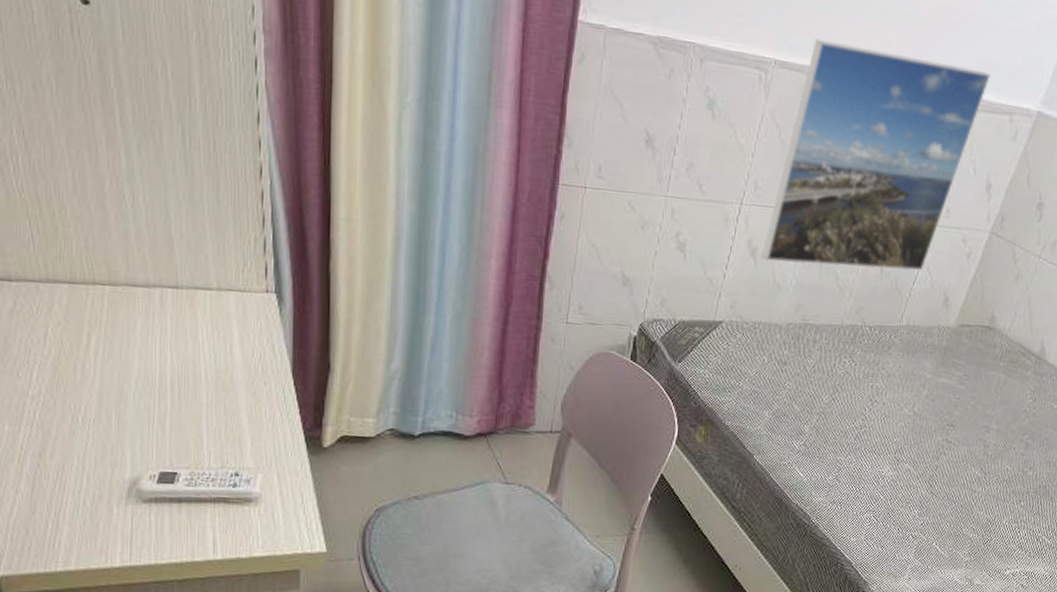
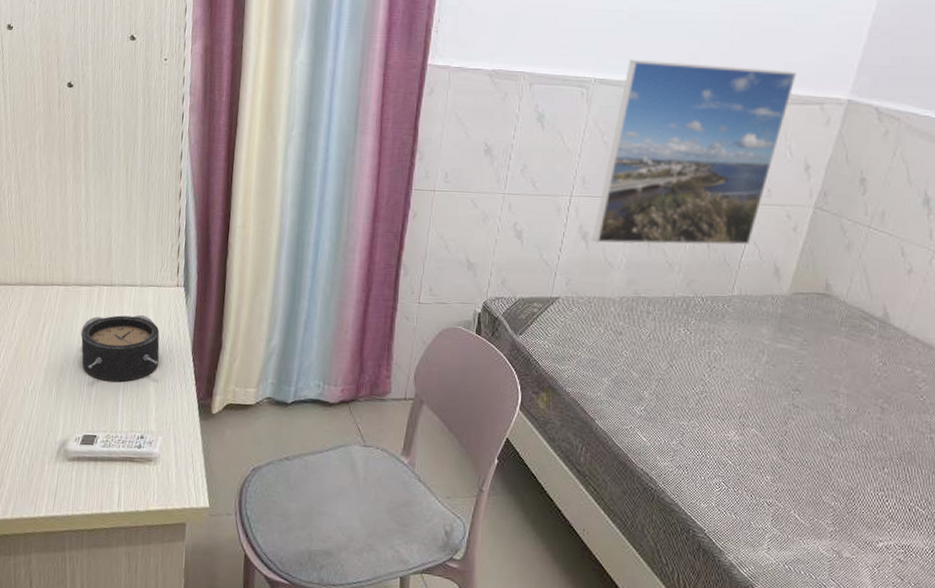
alarm clock: none [142,326,251,408] -> present [80,314,160,381]

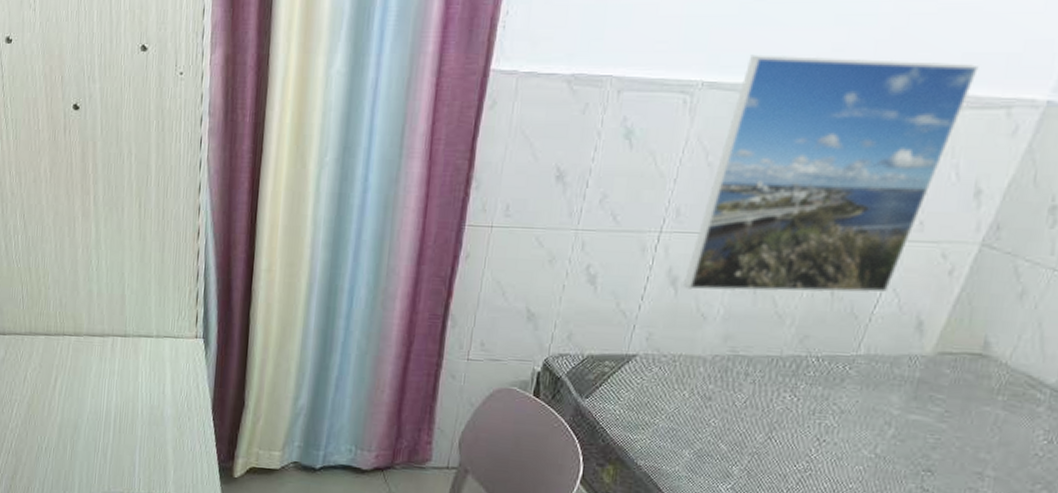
alarm clock: present [80,314,160,381] -> none [94,368,178,440]

